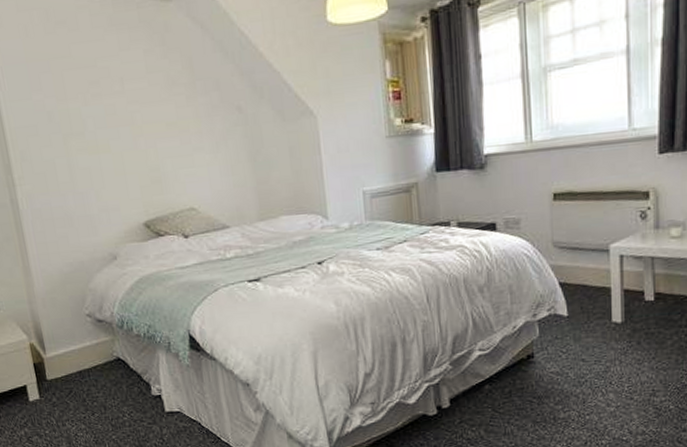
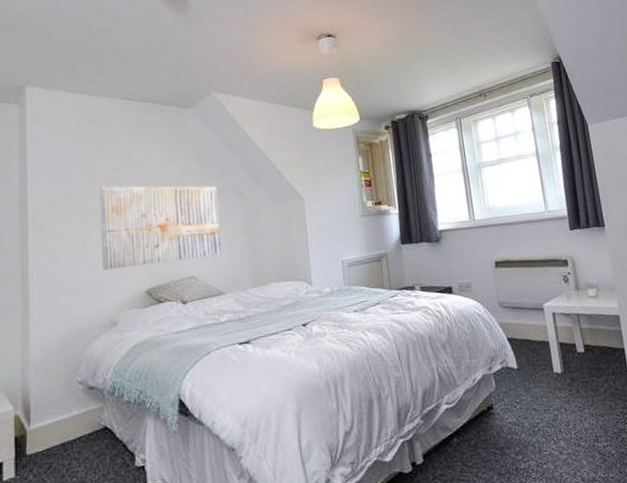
wall art: none [79,101,222,201] -> present [100,186,221,270]

